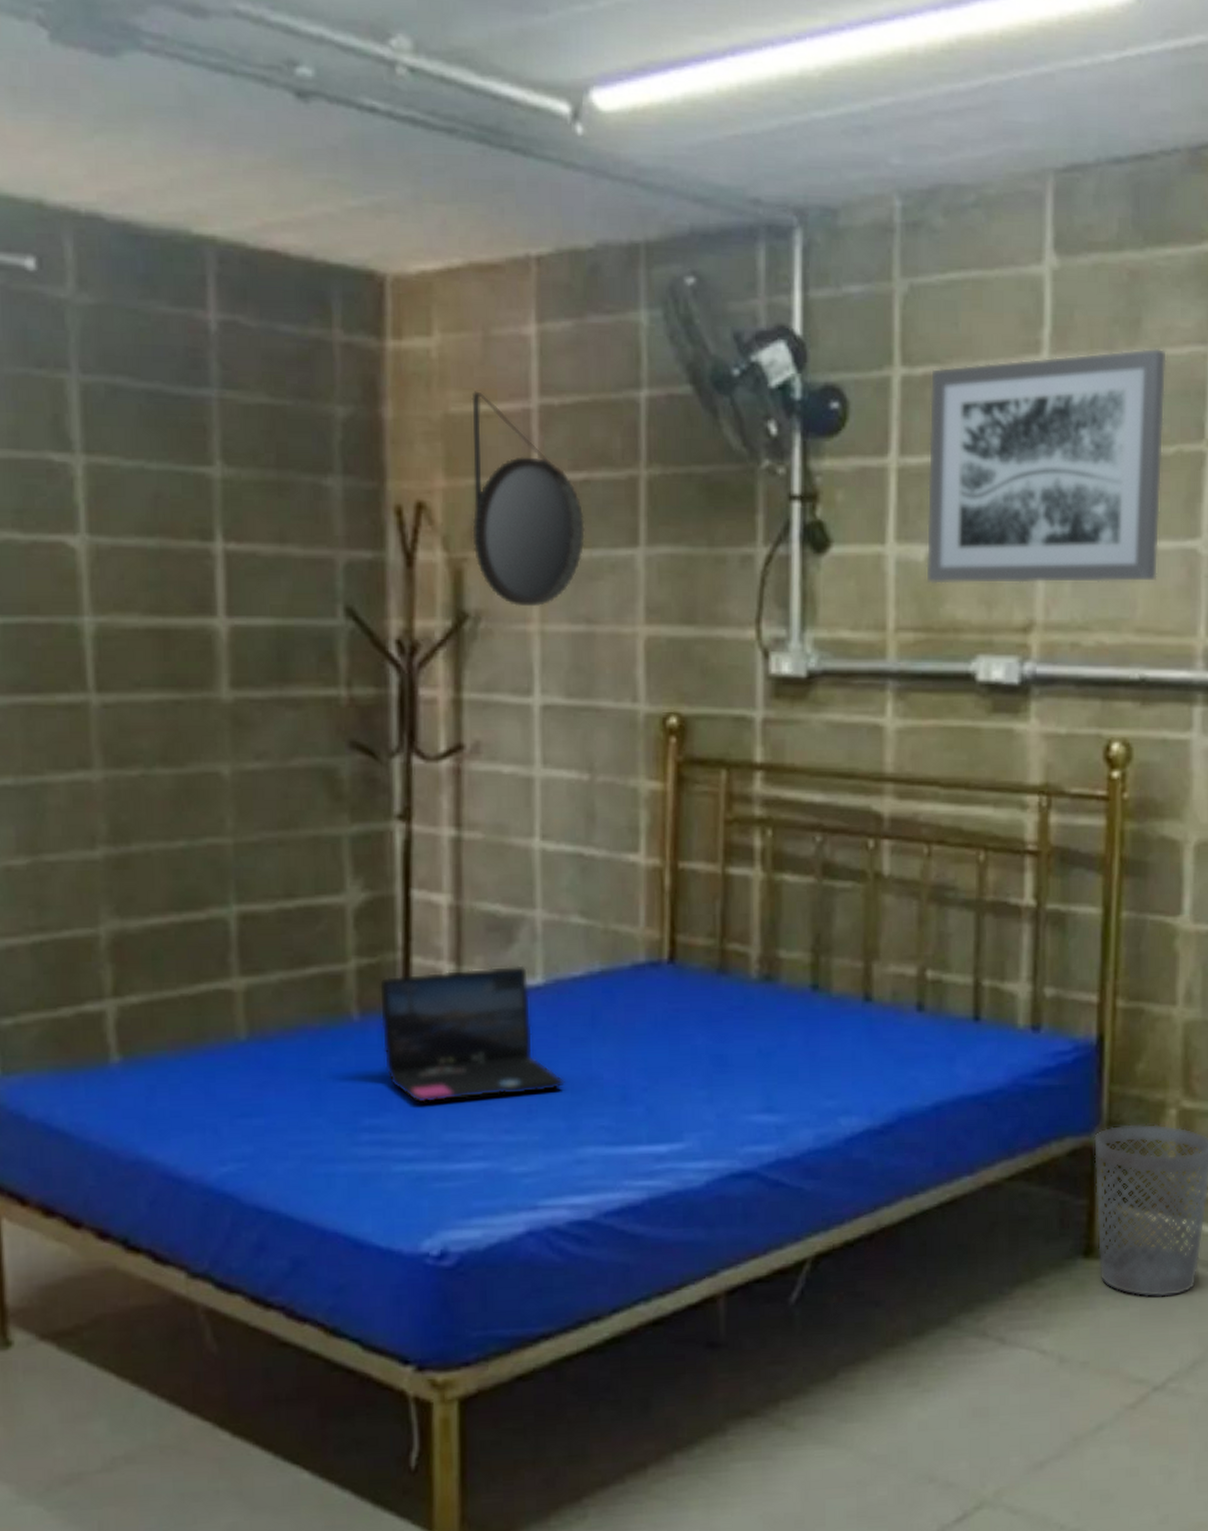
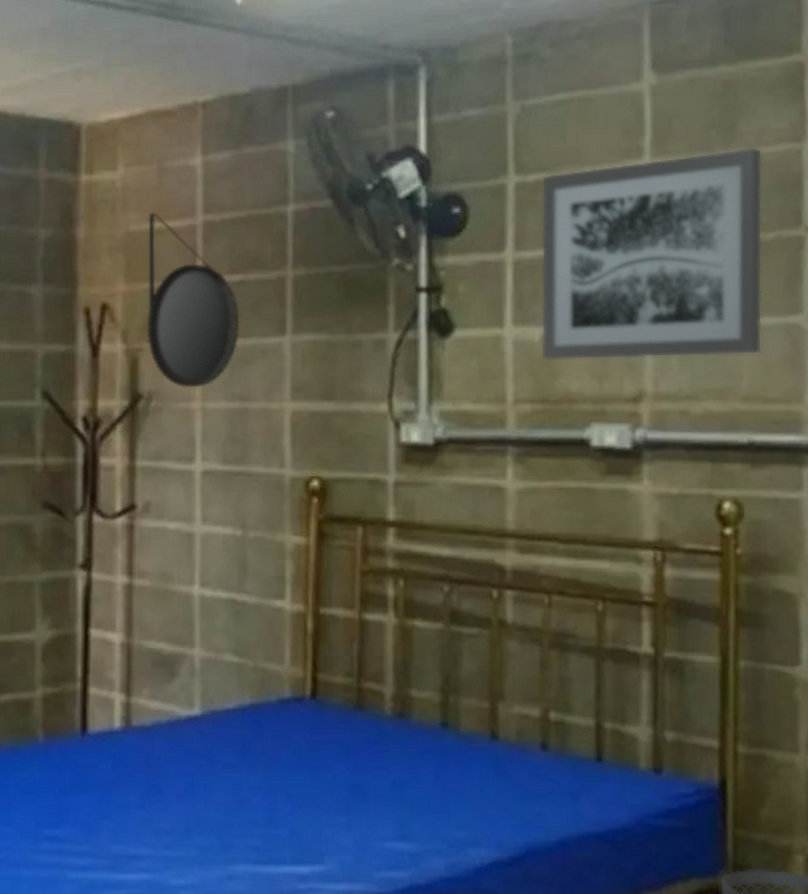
laptop: present [378,965,565,1103] -> none [61,697,218,817]

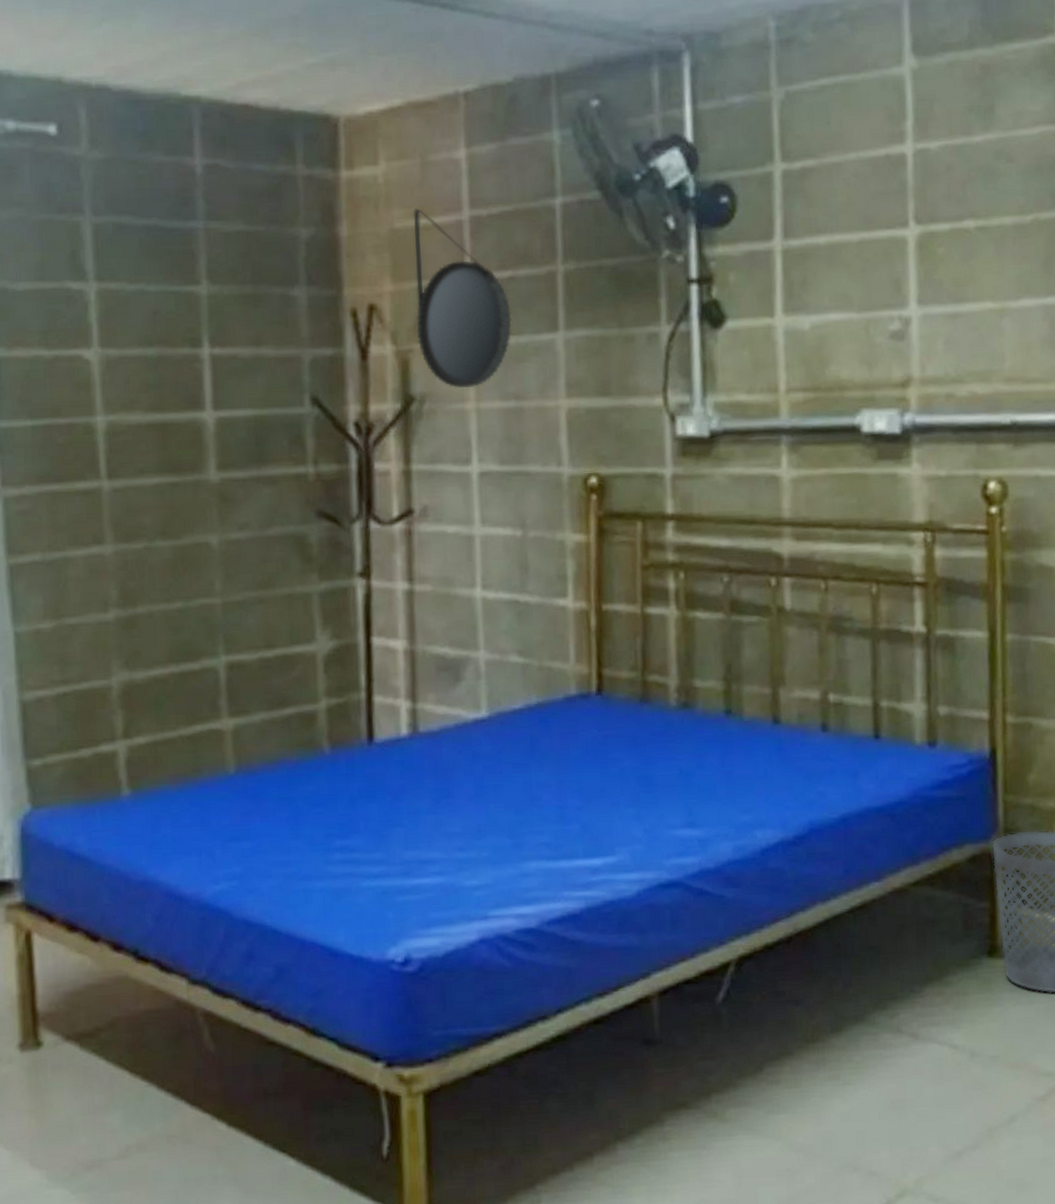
wall art: present [540,147,763,361] -> none [807,130,1023,349]

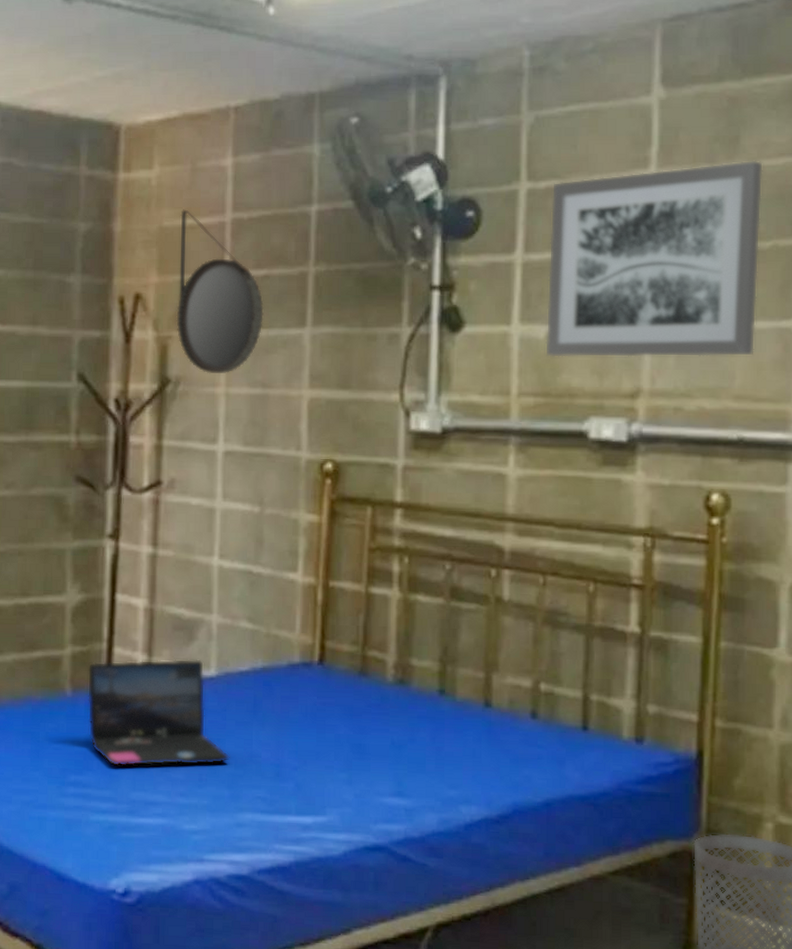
laptop: none [346,700,509,825] -> present [87,658,230,766]
wall art: none [807,130,1023,349] -> present [544,160,763,358]

